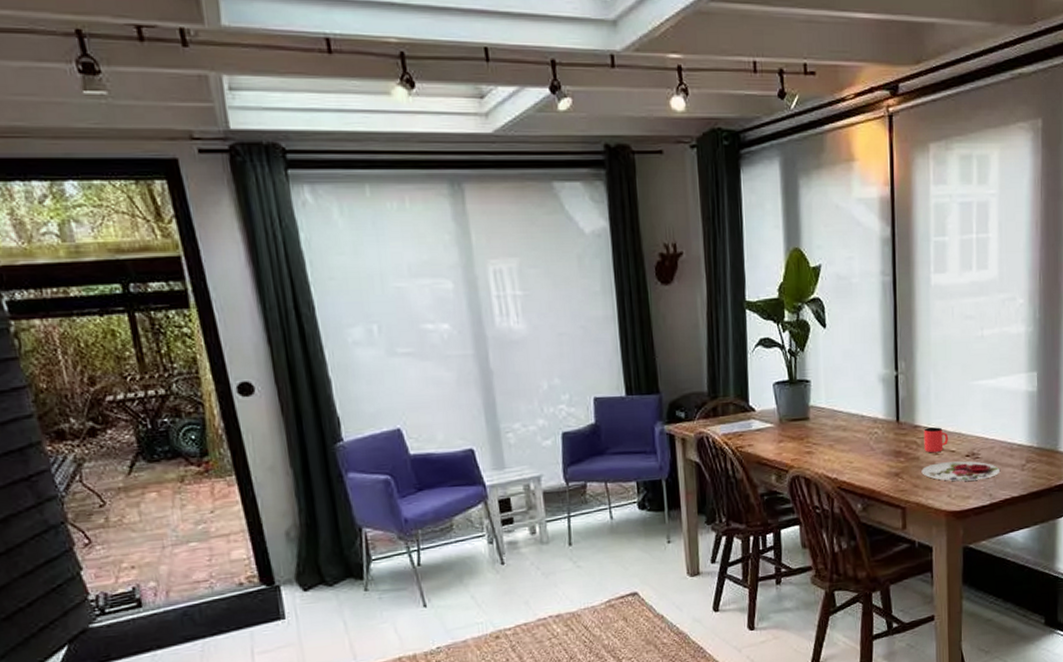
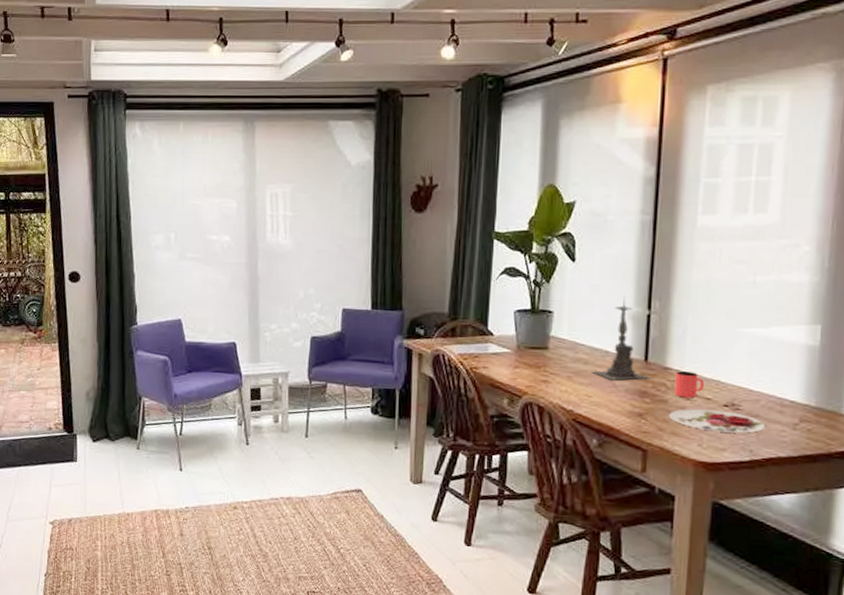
candle holder: none [850,359,903,444] -> present [590,296,651,381]

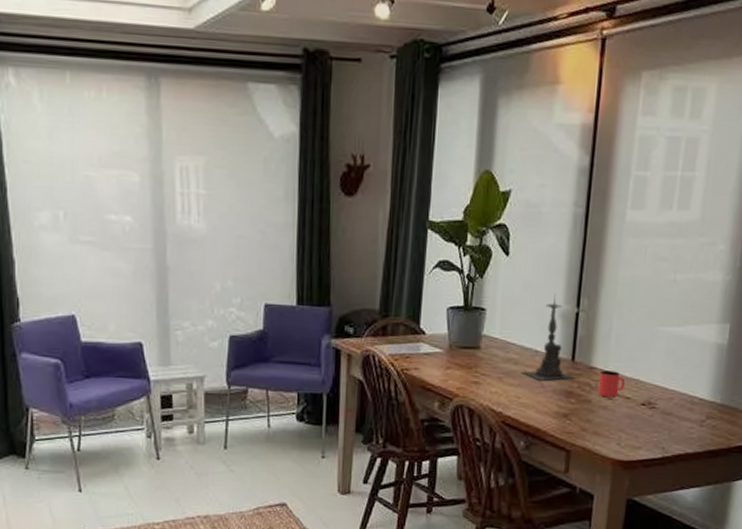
plate: present [669,409,765,433] -> none [592,408,676,431]

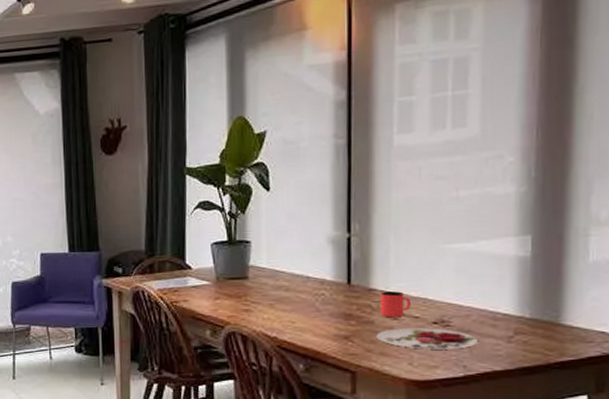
candle holder: present [520,293,577,381] -> none [292,221,355,305]
plate: none [592,408,676,431] -> present [376,328,477,349]

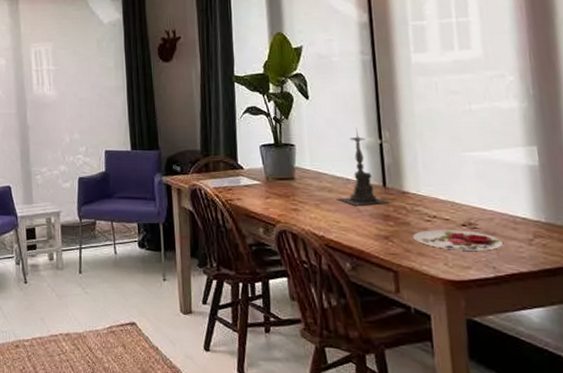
candle holder: none [292,221,355,305] -> present [335,128,391,206]
cup: present [380,291,410,318] -> none [413,195,441,220]

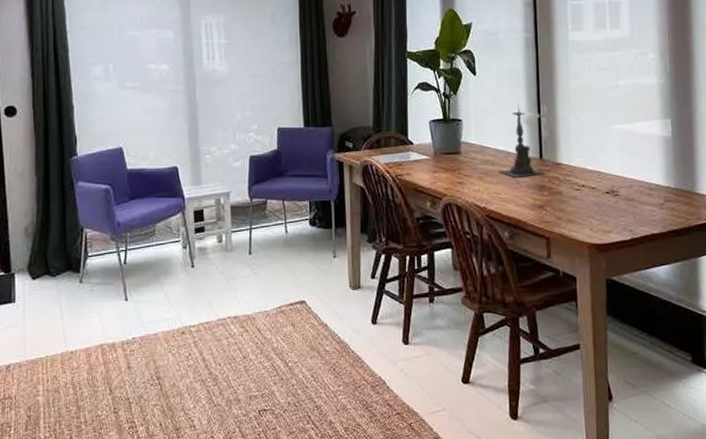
plate: present [413,230,503,251] -> none [564,197,639,216]

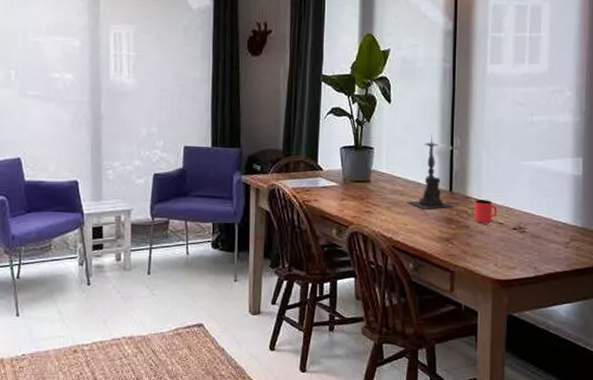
cup: none [565,165,589,189] -> present [474,200,497,223]

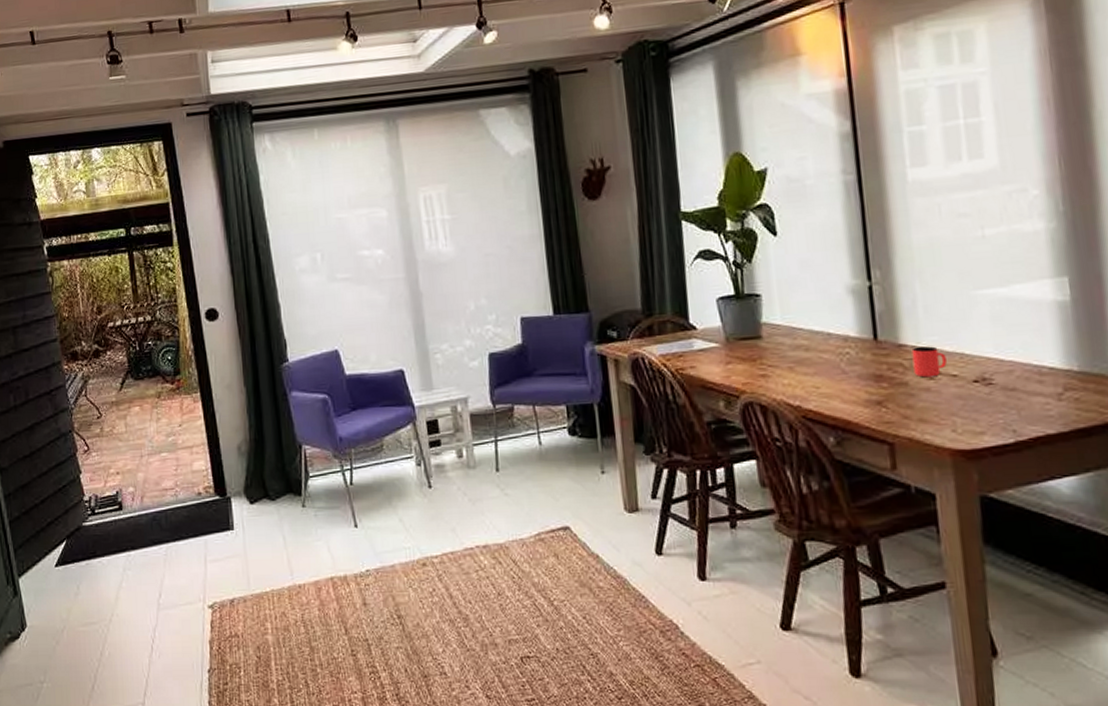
candle holder: present [406,134,455,209] -> none [814,268,884,366]

